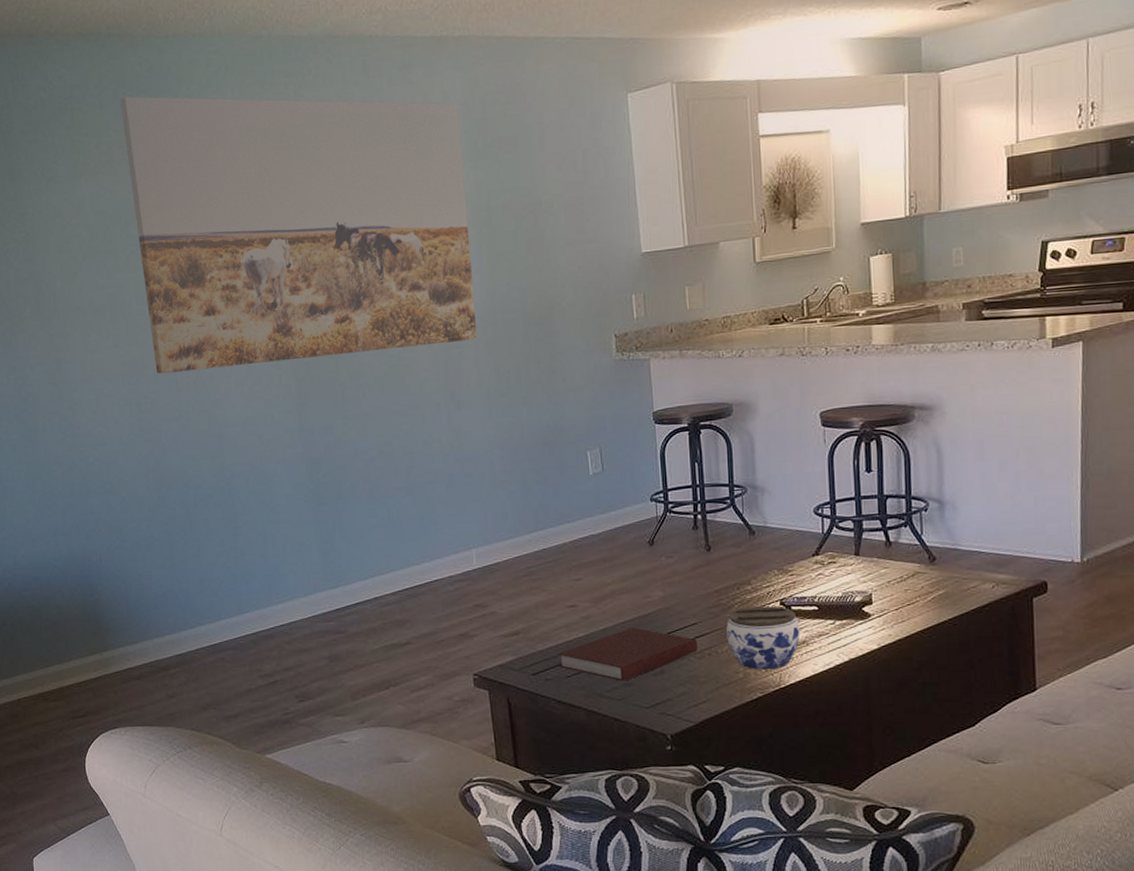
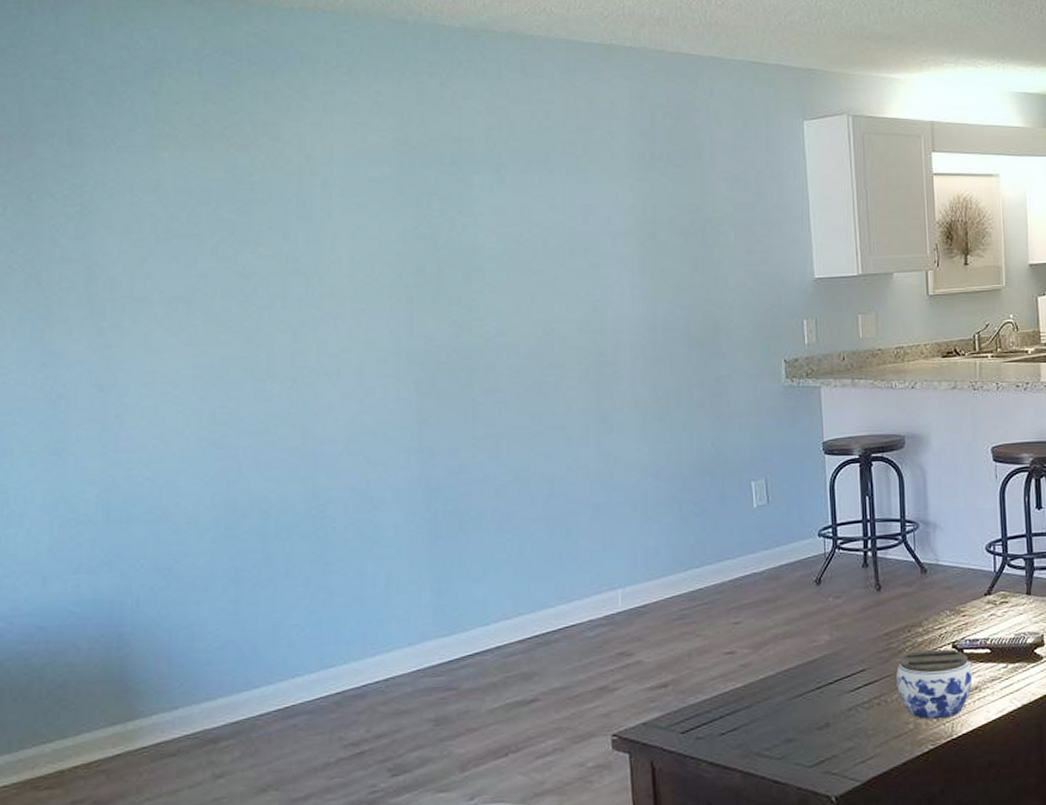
wall art: present [119,96,478,374] -> none [224,66,635,379]
notebook: present [559,627,698,681] -> none [713,676,866,737]

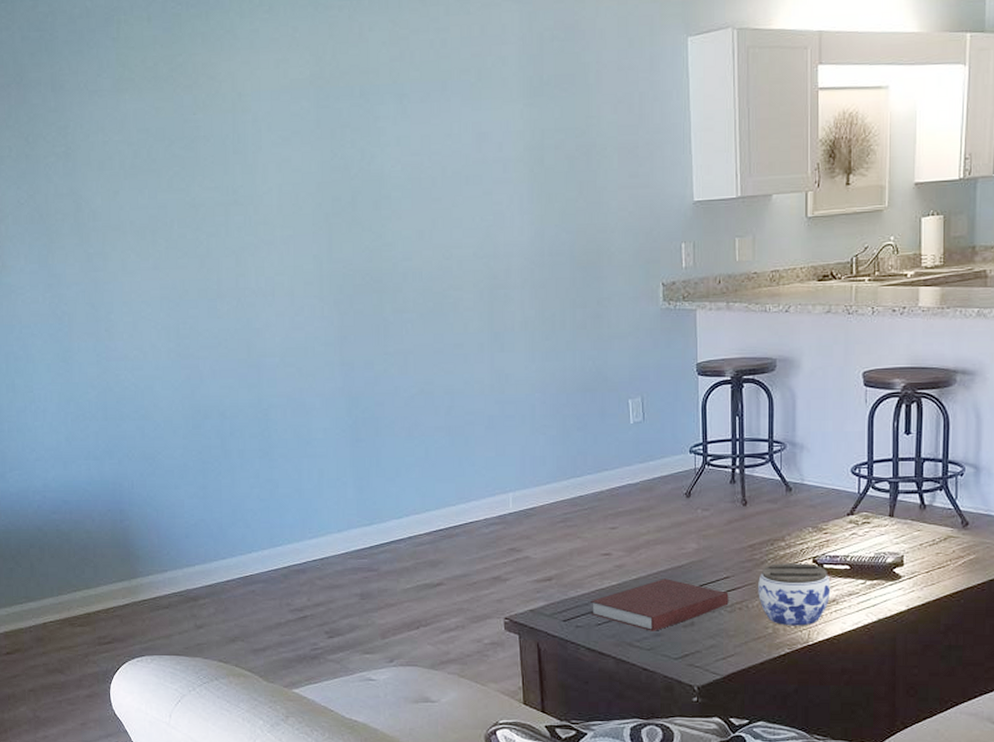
notebook: none [713,676,866,737] -> present [591,578,729,631]

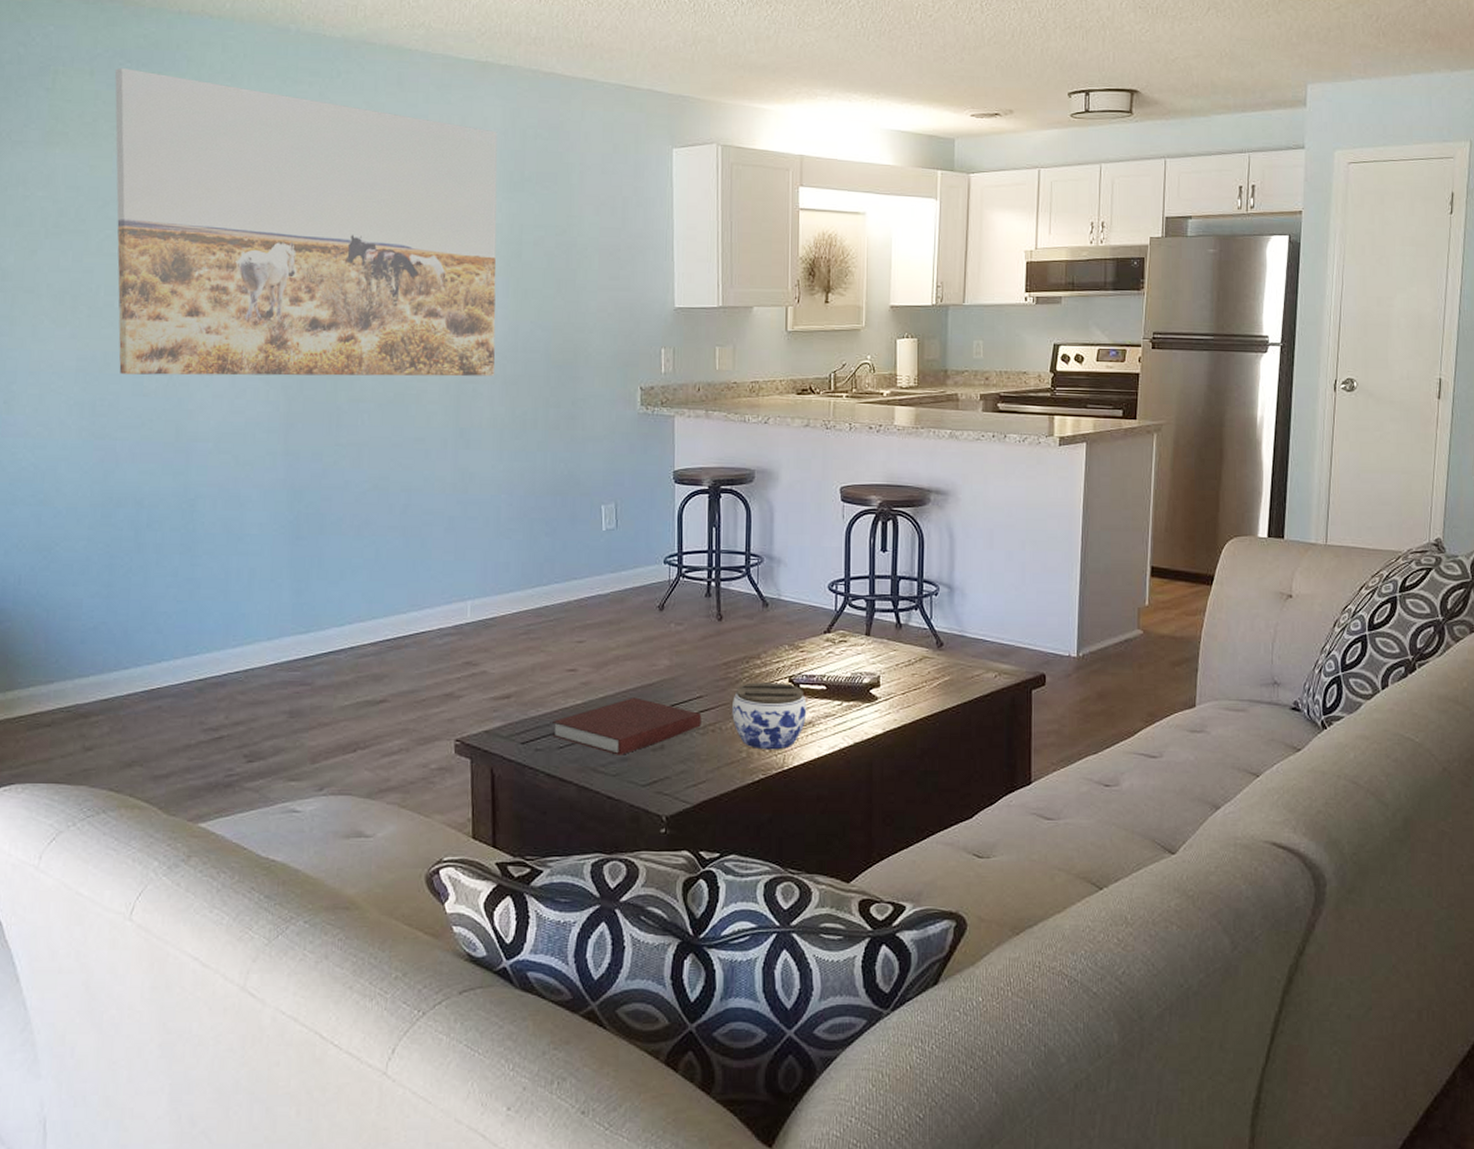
wall art: none [168,10,524,299] -> present [114,67,498,377]

